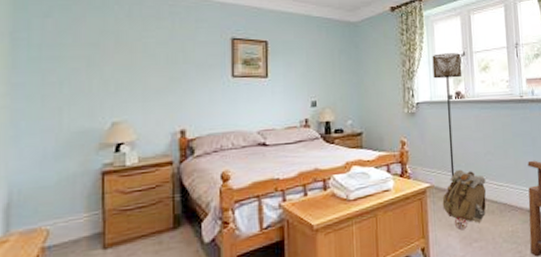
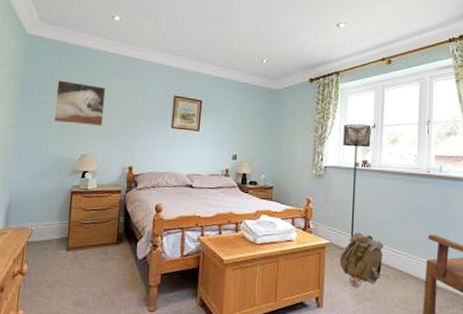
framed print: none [65,29,138,85] -> present [53,80,106,127]

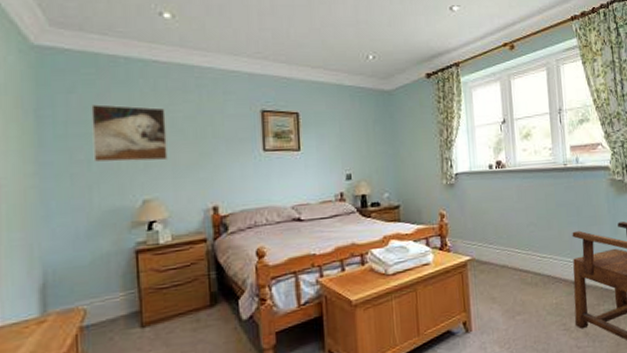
backpack: present [339,232,384,288] -> none [483,241,530,304]
floor lamp: present [343,124,372,238] -> none [471,120,503,249]

